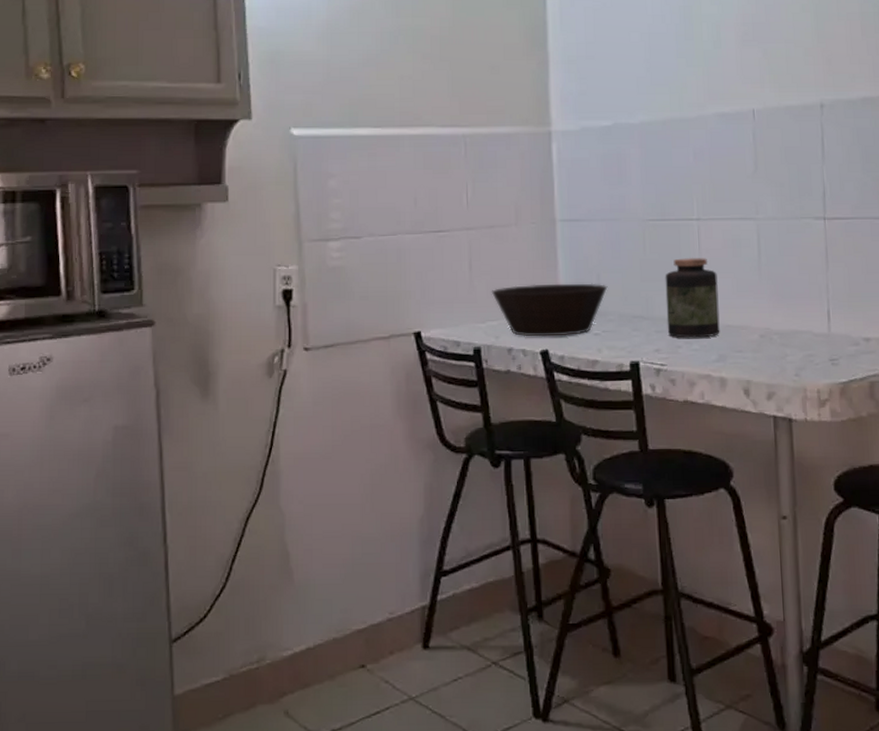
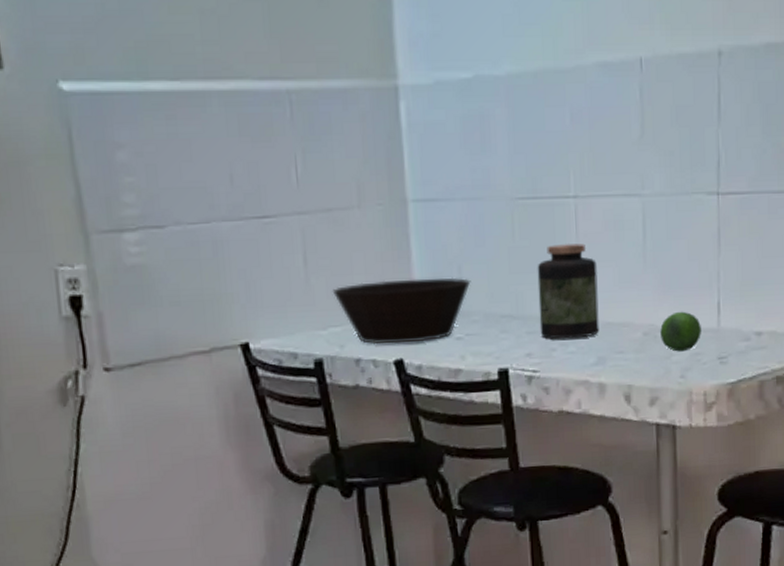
fruit: none [775,317,813,353] -> present [660,311,701,352]

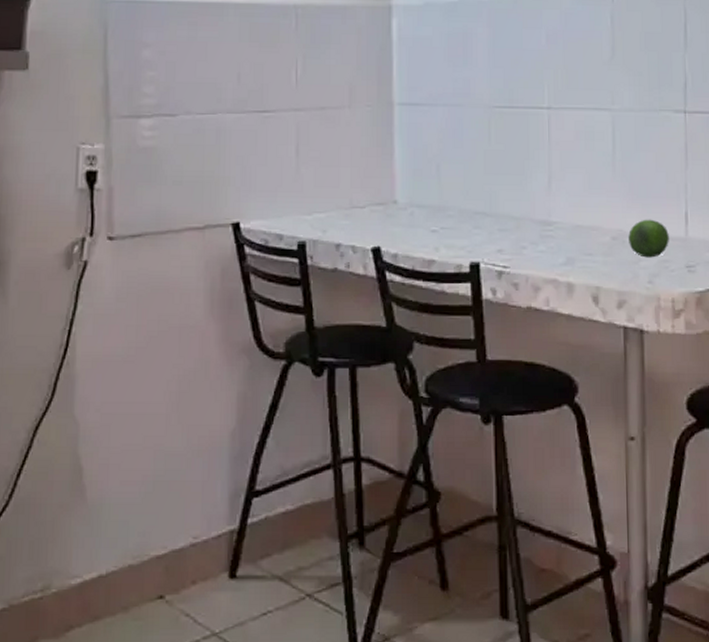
bowl: present [332,277,471,345] -> none [319,173,448,232]
jar: present [537,243,599,340] -> none [511,150,569,238]

